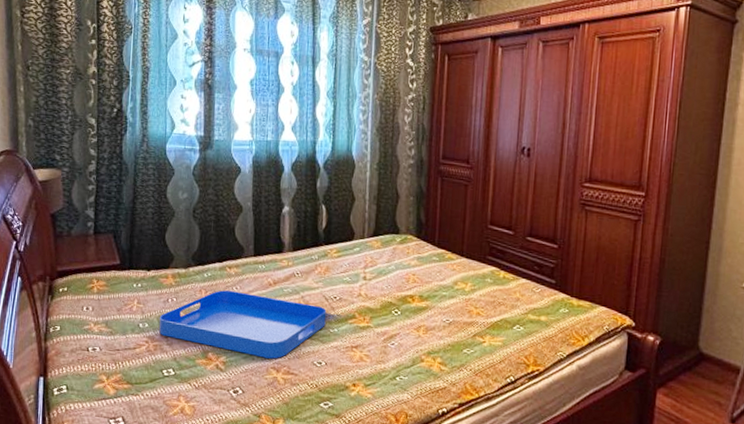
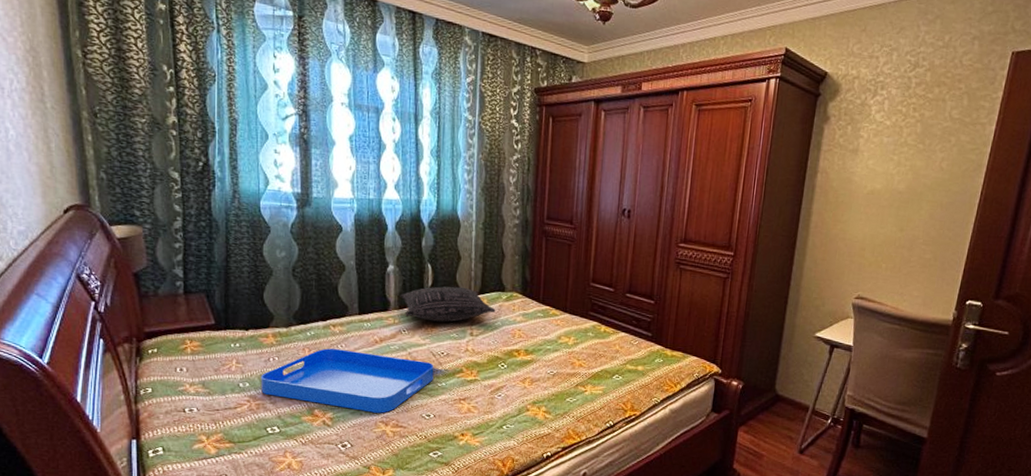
pillow: none [294,228,390,266] -> present [400,286,496,323]

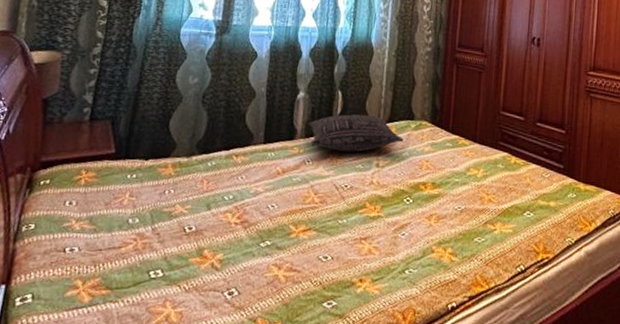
serving tray: present [260,348,434,413] -> none [150,180,336,255]

